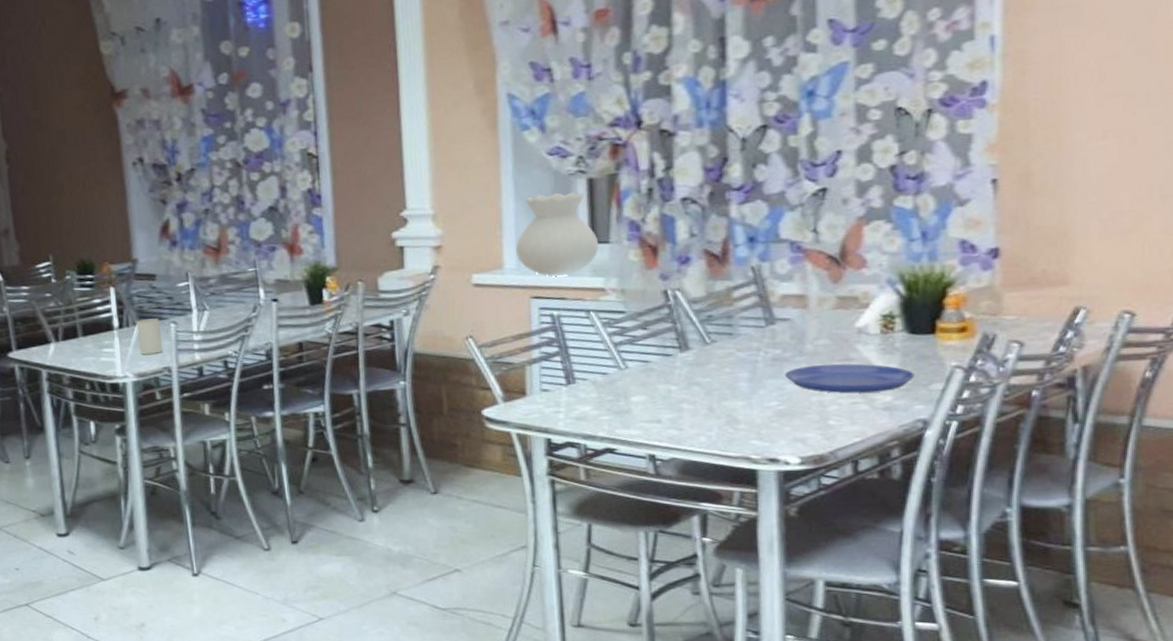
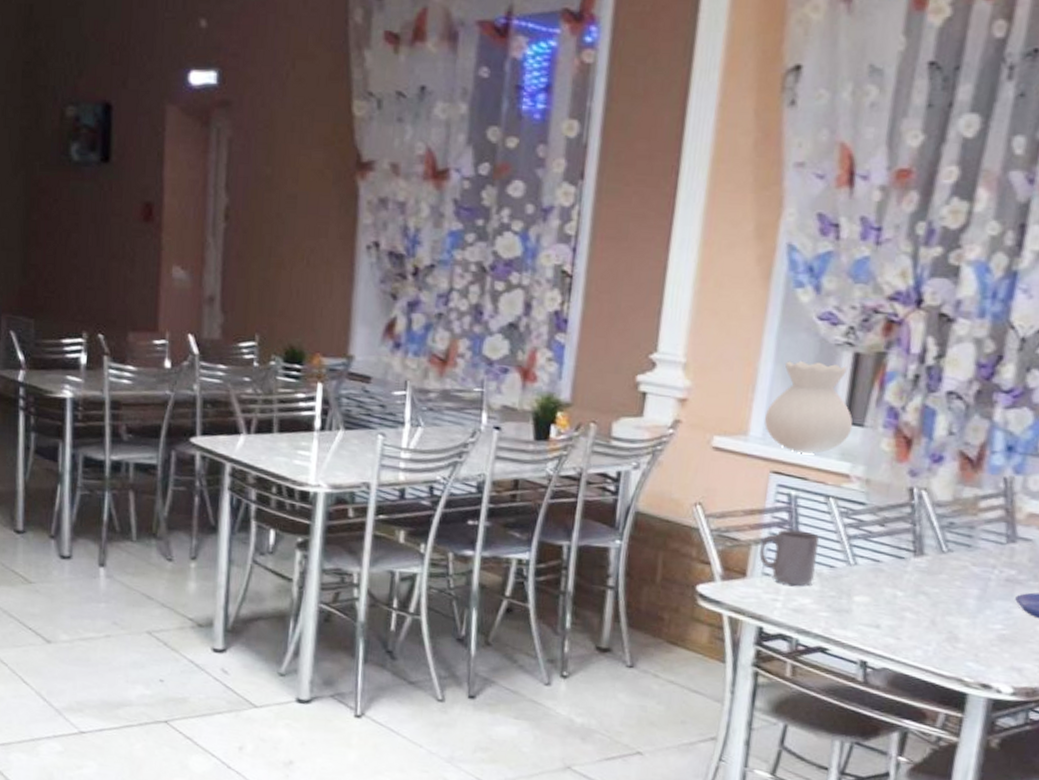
cup: present [136,318,163,355] -> none [339,424,367,466]
cup: none [534,345,591,396] -> present [759,529,820,586]

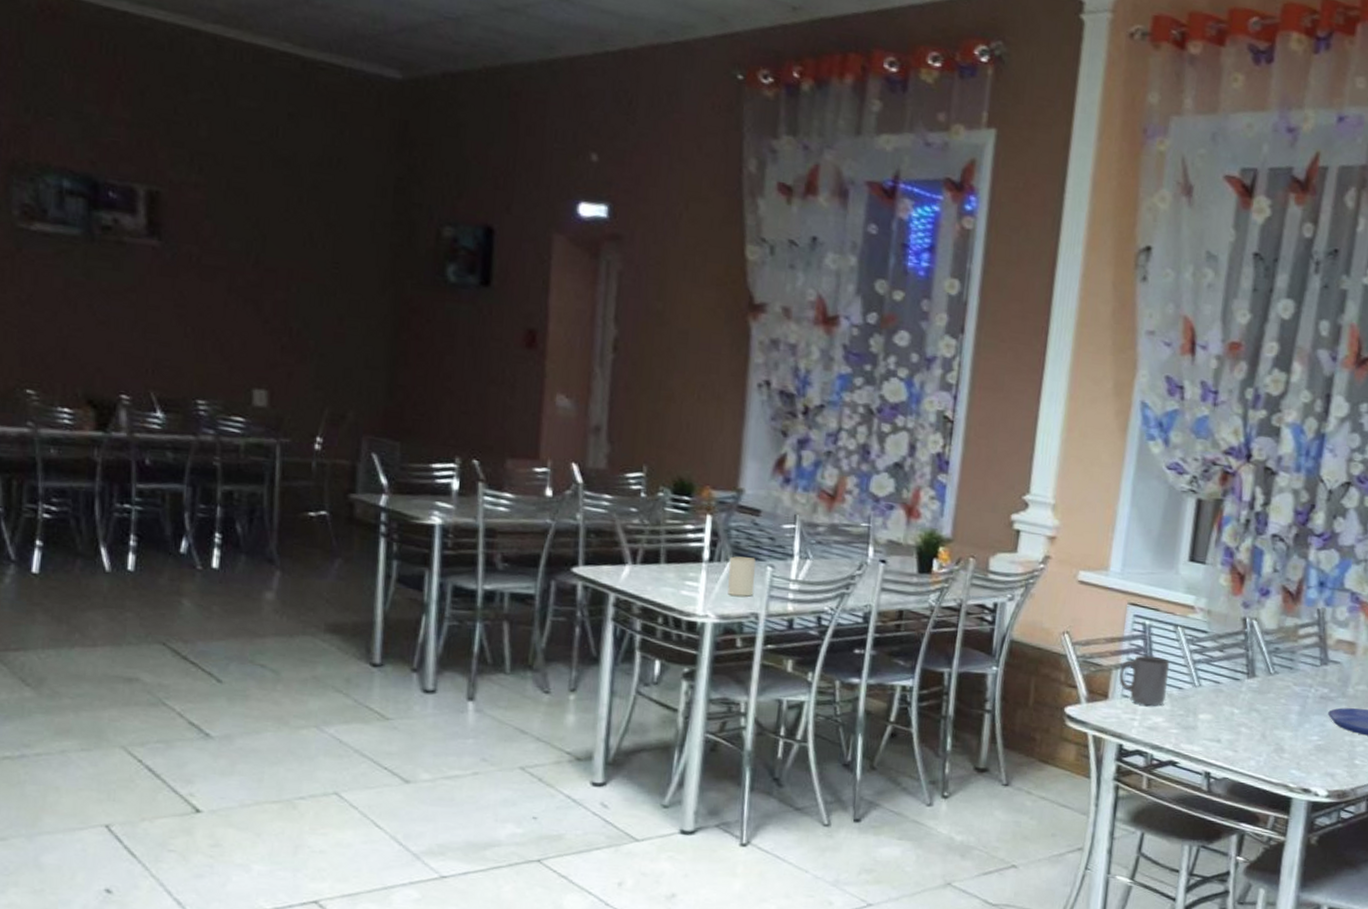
cup: none [339,424,367,466] -> present [727,556,756,597]
money bag: present [764,360,853,454] -> none [1123,504,1197,588]

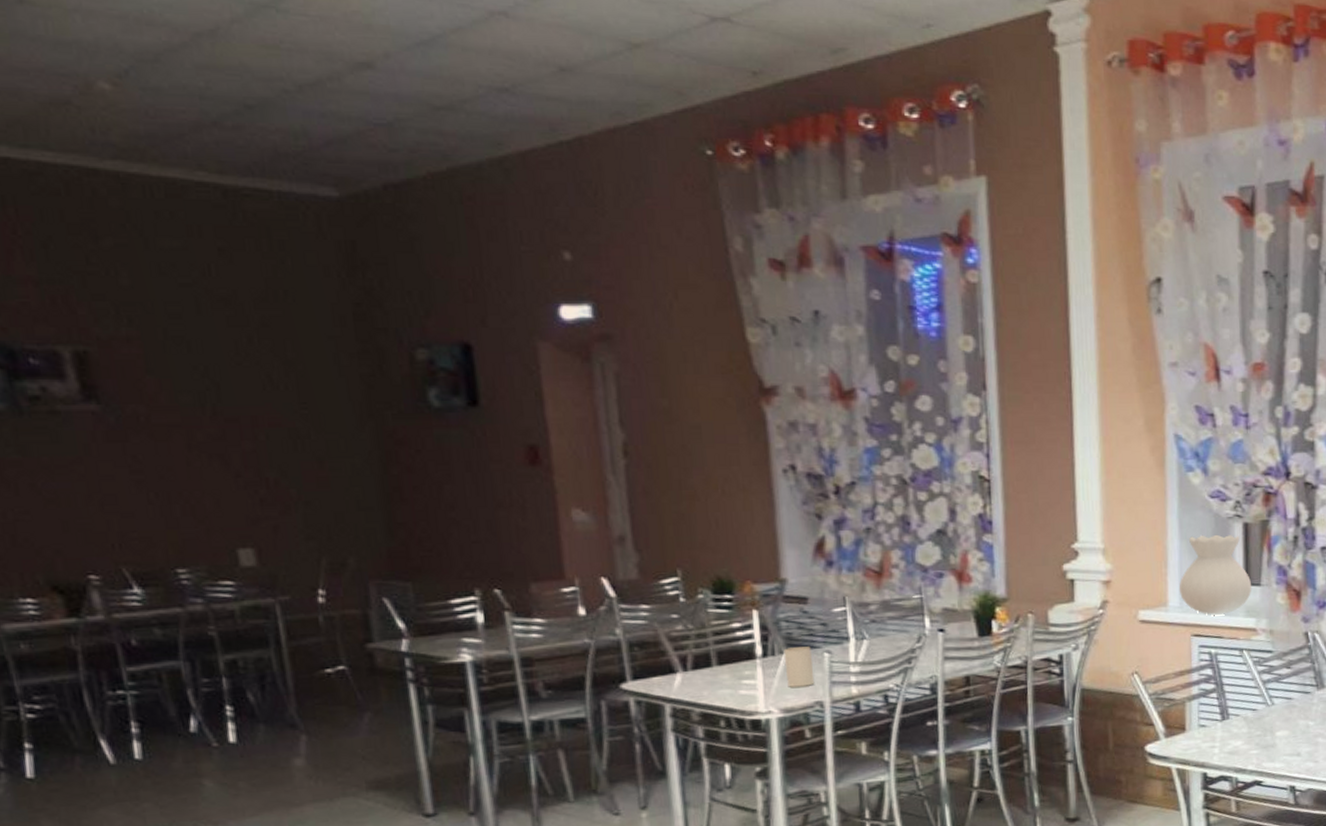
cup: present [1119,655,1170,706] -> none [1193,682,1242,732]
money bag: none [1123,504,1197,588] -> present [1180,534,1252,615]

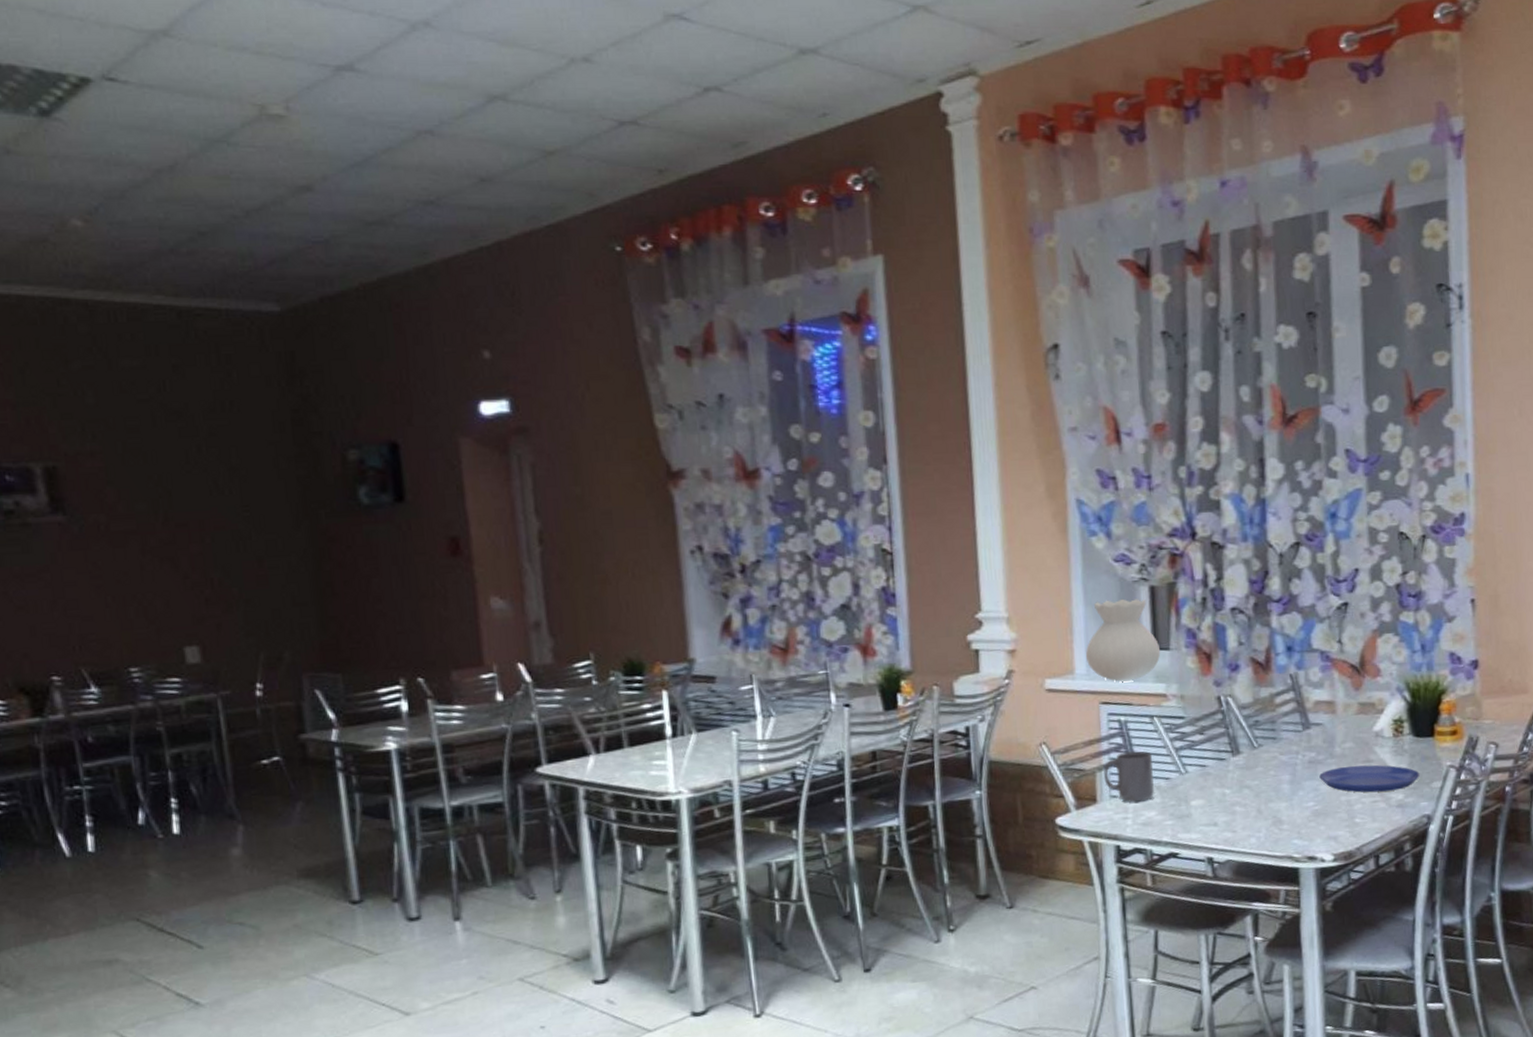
cup: present [783,646,815,687] -> none [692,725,723,767]
cup: none [1193,682,1242,732] -> present [1104,751,1155,802]

